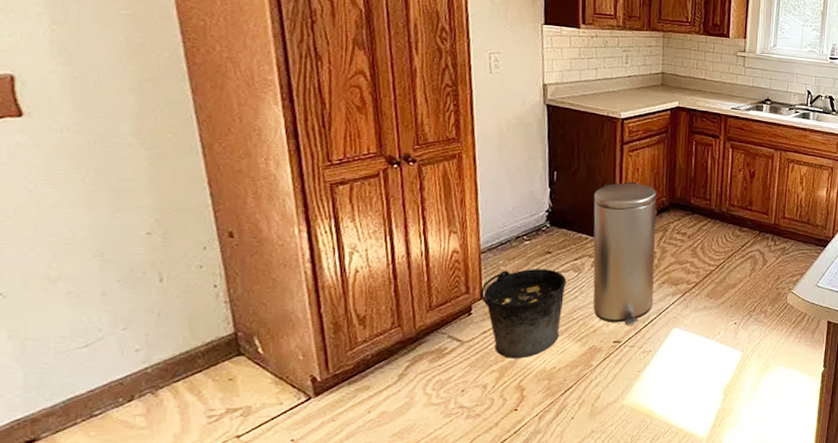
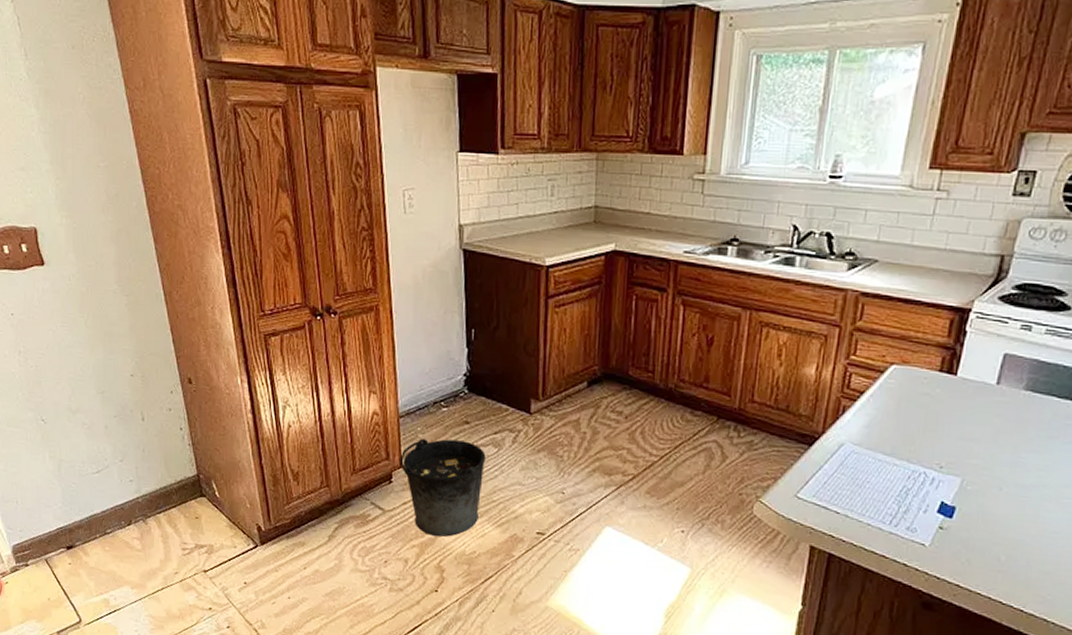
pedal bin: present [593,181,657,325] -> none [514,344,588,517]

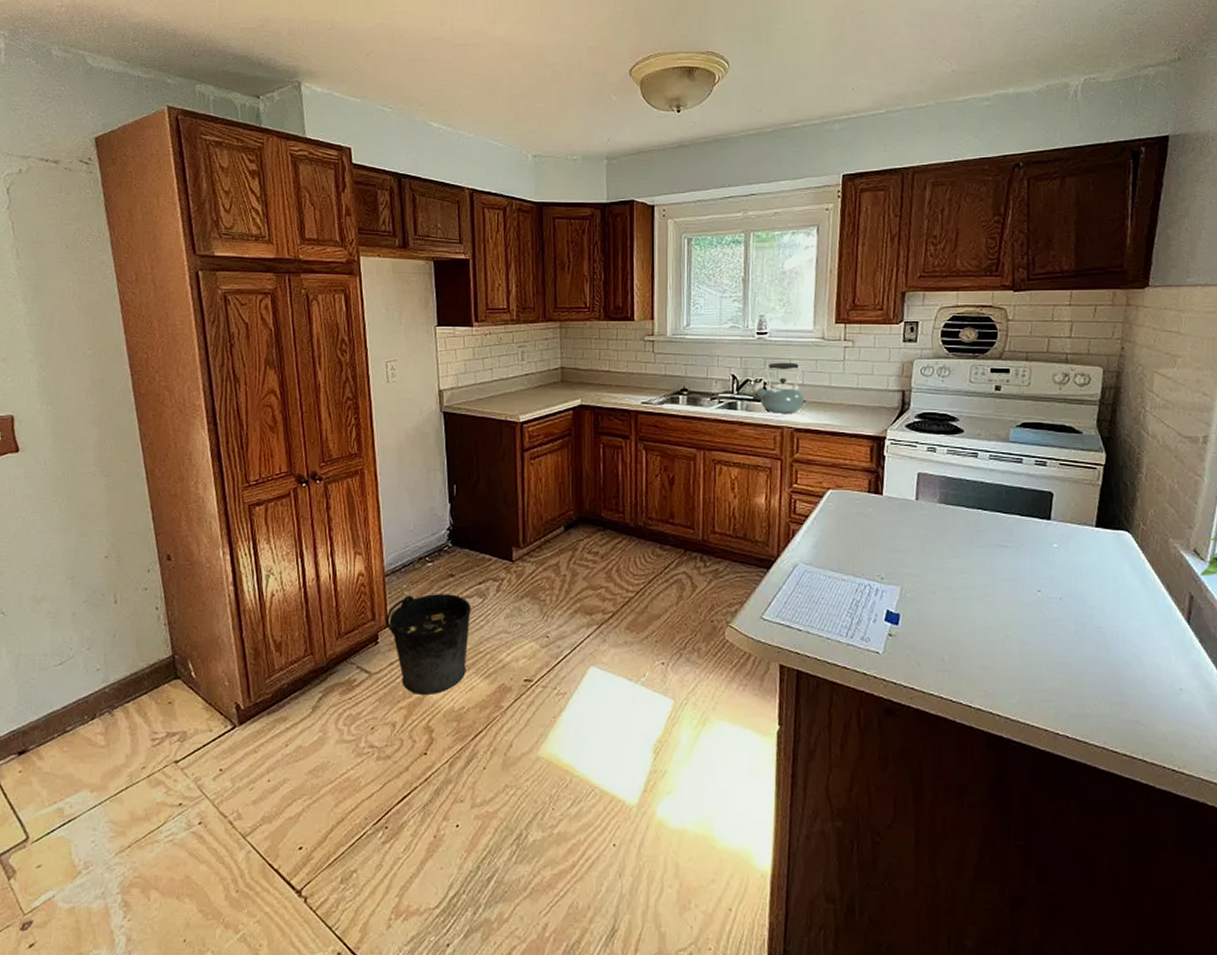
kettle: none [816,212,878,274] -> present [753,362,805,413]

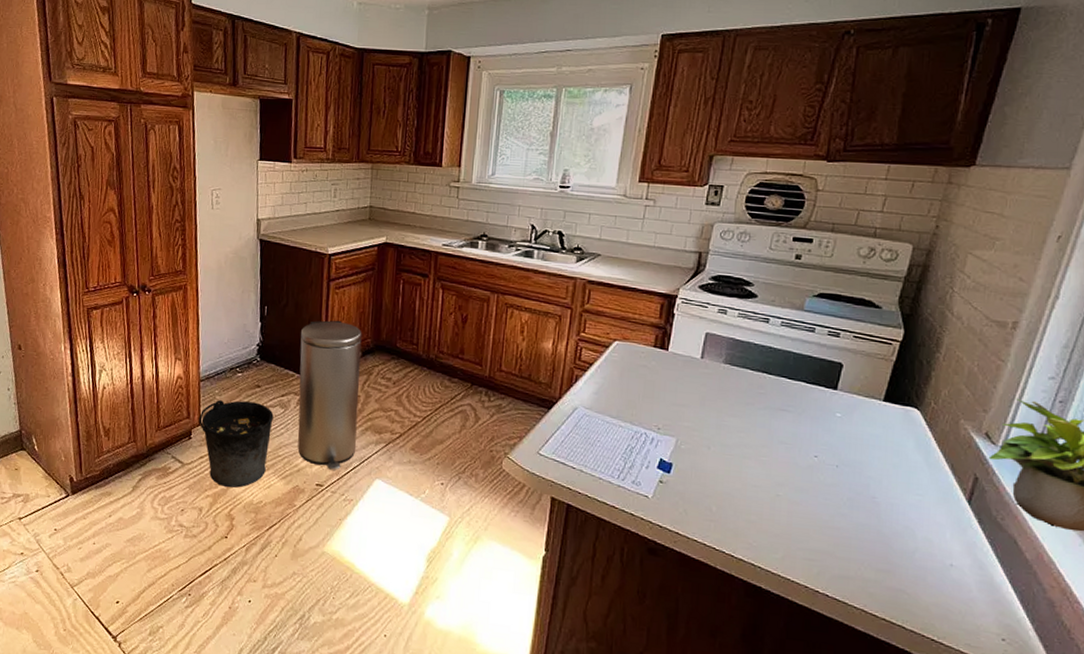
pedal bin: none [496,493,566,661] -> present [298,320,362,470]
kettle: present [753,362,805,413] -> none [550,215,600,266]

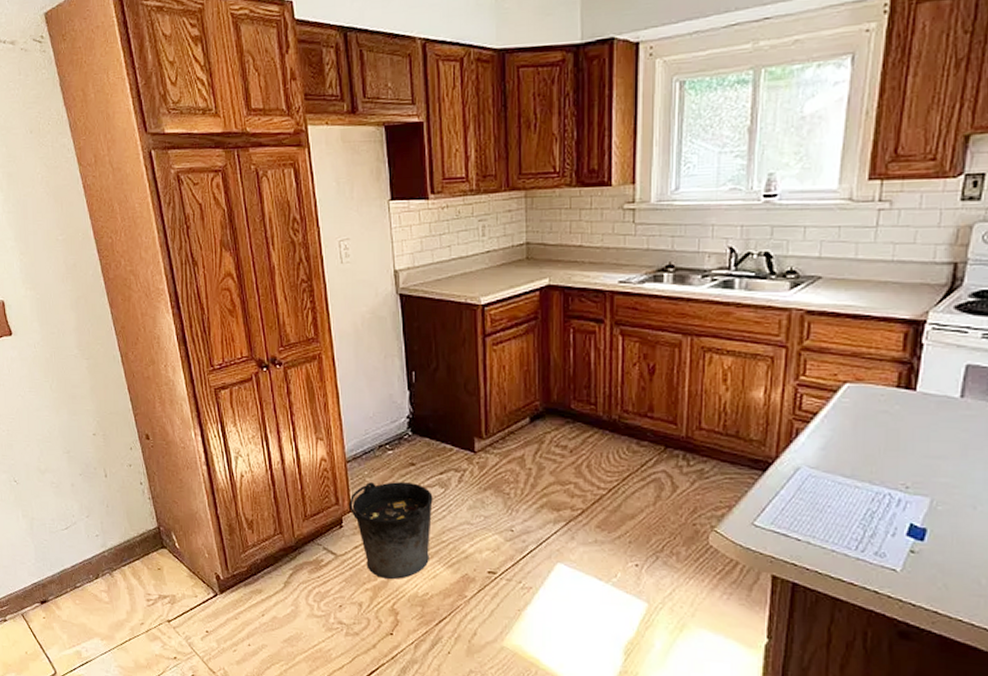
pedal bin: present [298,320,362,470] -> none [457,382,532,555]

